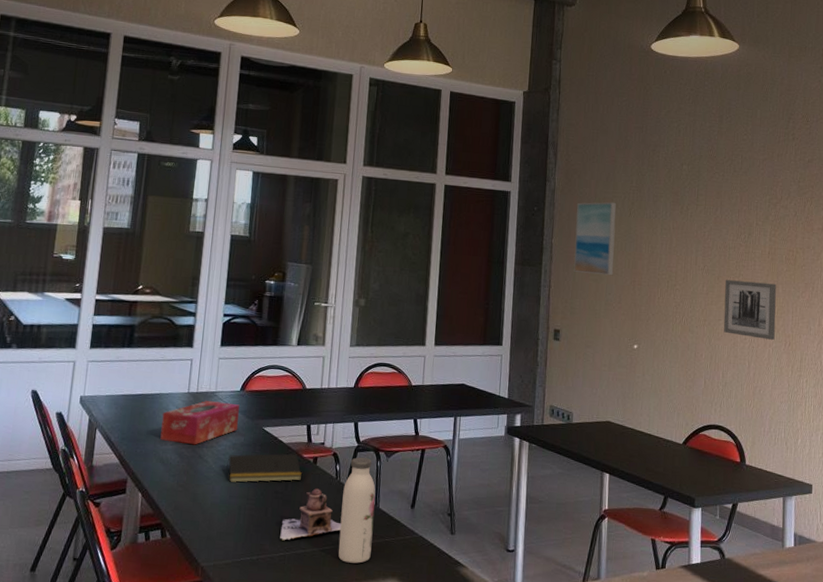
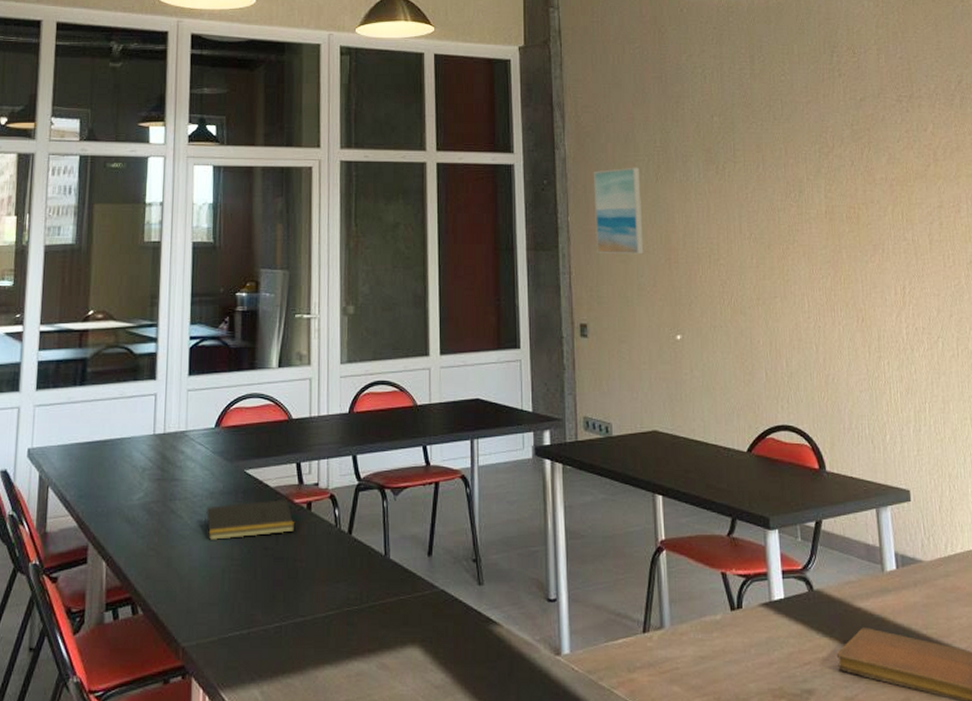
tissue box: present [160,401,240,445] -> none [124,443,215,498]
teapot: present [280,487,341,541] -> none [273,539,346,608]
water bottle: present [338,457,376,564] -> none [344,498,385,630]
wall art: present [723,280,776,340] -> none [777,248,844,316]

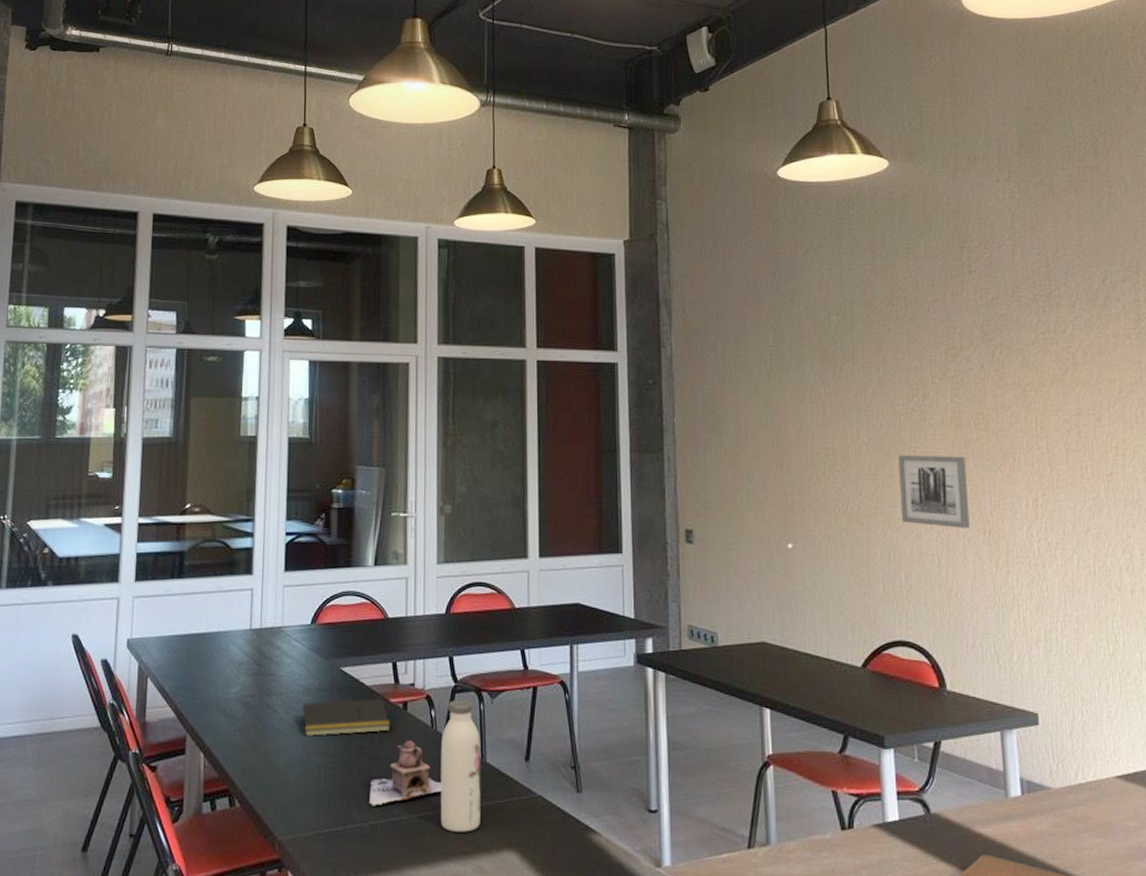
teapot: none [273,539,346,608] -> present [369,739,442,807]
water bottle: none [344,498,385,630] -> present [440,700,481,832]
wall art: present [593,167,644,255] -> none [701,367,754,459]
wall art: none [777,248,844,316] -> present [897,455,970,528]

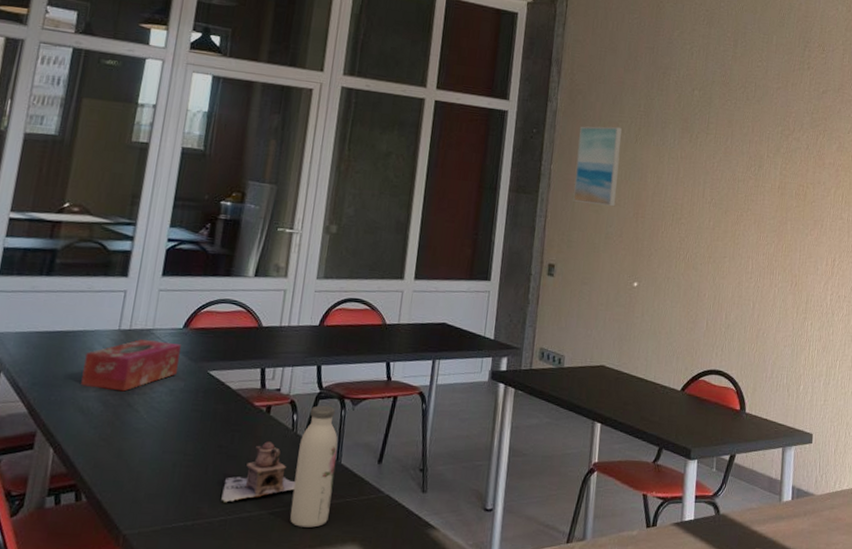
tissue box: none [221,638,311,693] -> present [81,339,181,392]
notepad: present [300,697,390,736] -> none [161,400,252,436]
wall art: none [701,367,754,459] -> present [573,126,622,207]
wall art: present [897,455,970,528] -> none [729,214,785,280]

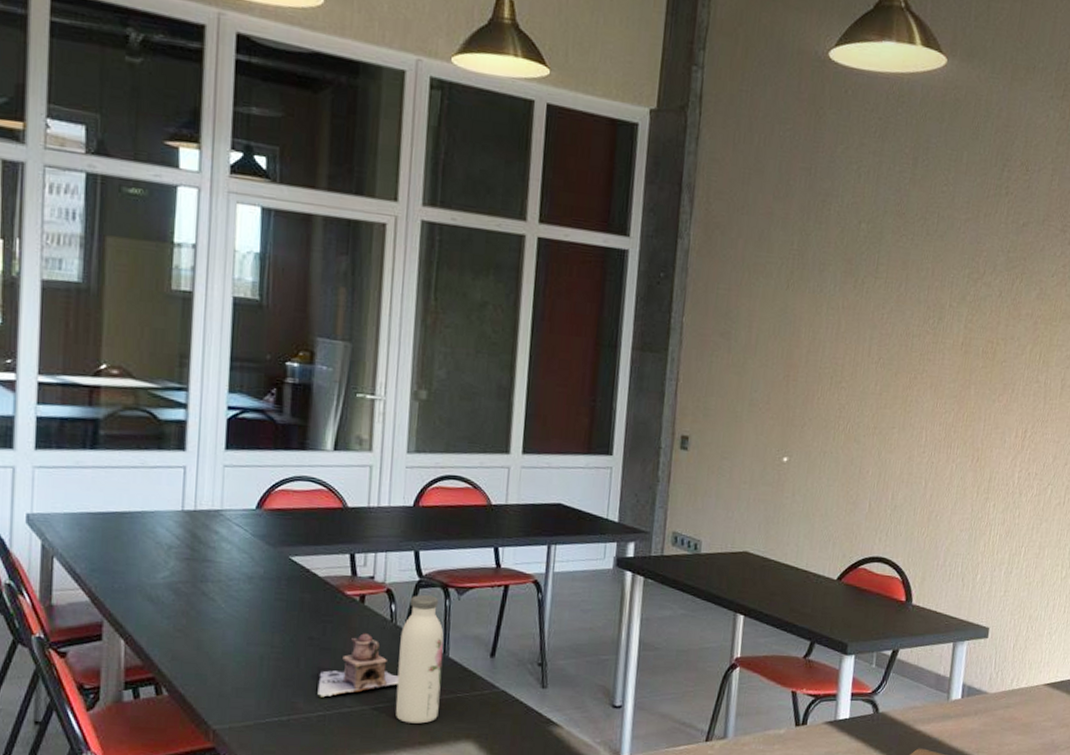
tissue box: present [81,339,181,392] -> none [146,521,256,579]
wall art: present [573,126,622,207] -> none [710,268,770,368]

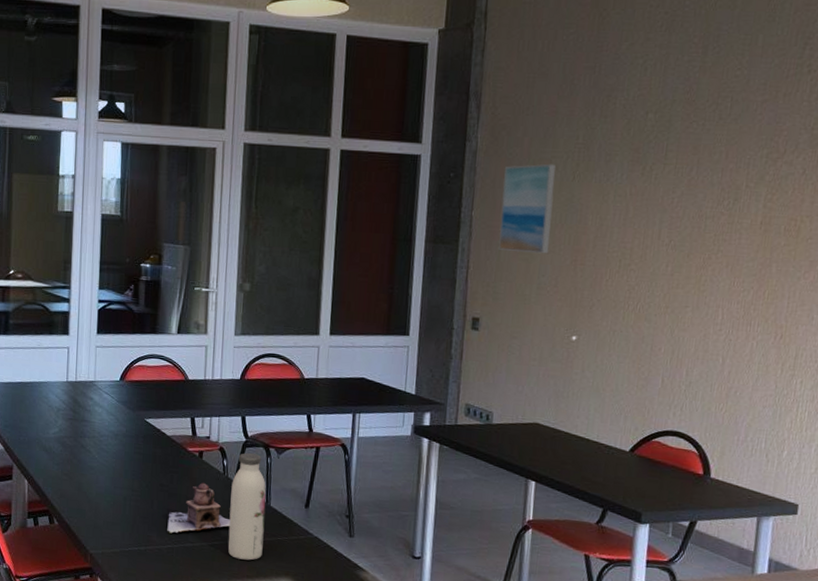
wall art: none [710,268,770,368] -> present [498,163,556,254]

